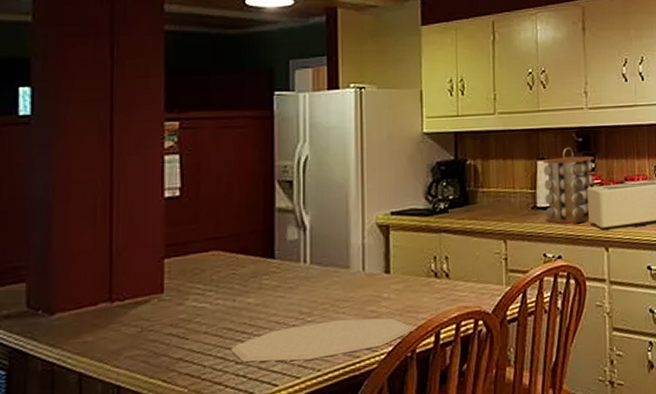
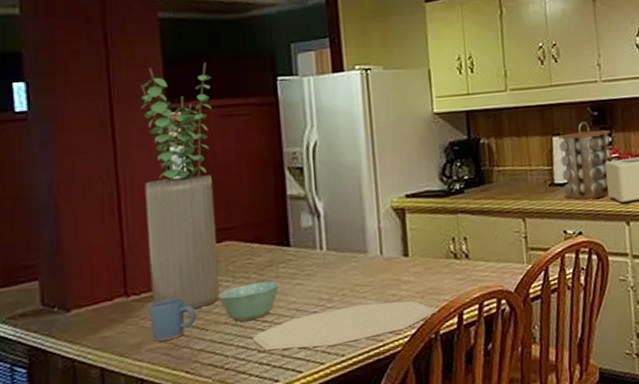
mug: none [131,305,178,349] -> present [149,297,197,342]
vase: none [135,75,211,318] -> present [140,62,221,310]
bowl: none [200,292,261,332] -> present [218,281,280,322]

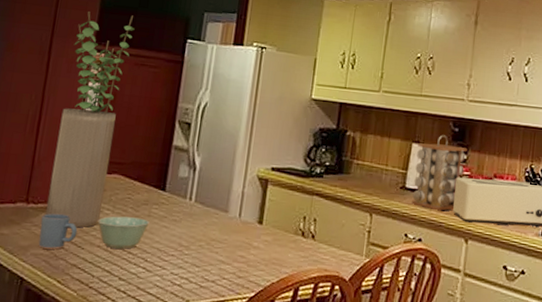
placemat: present [252,300,437,351] -> none [116,256,277,291]

